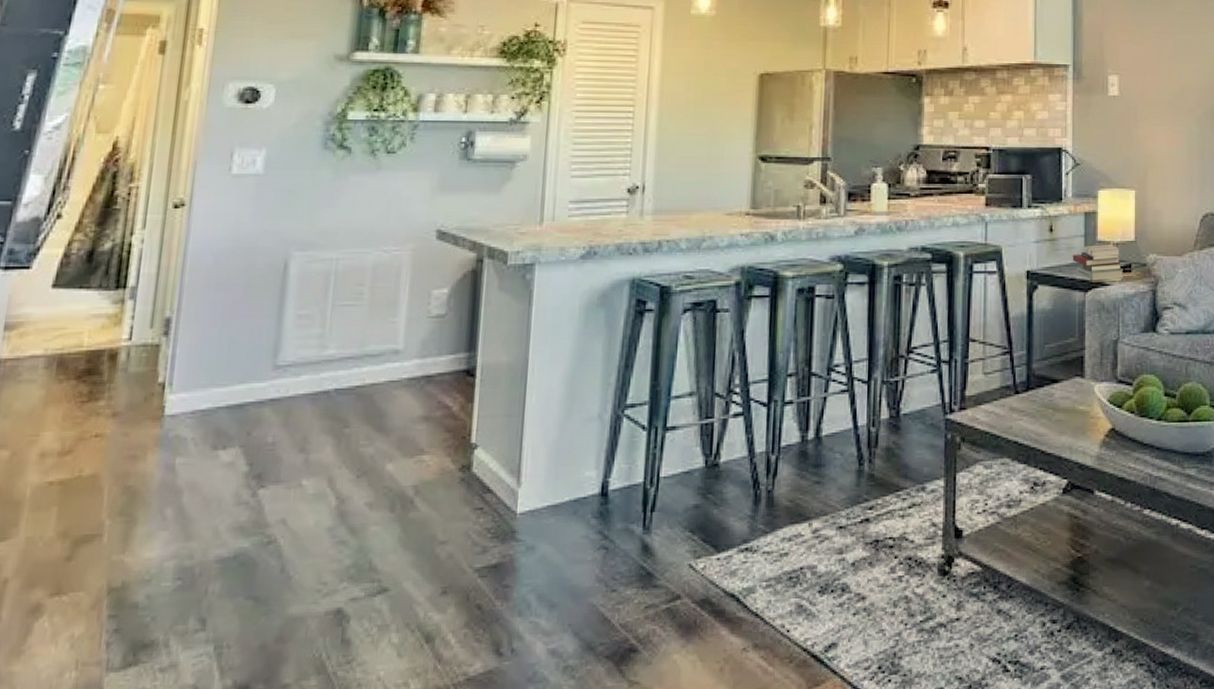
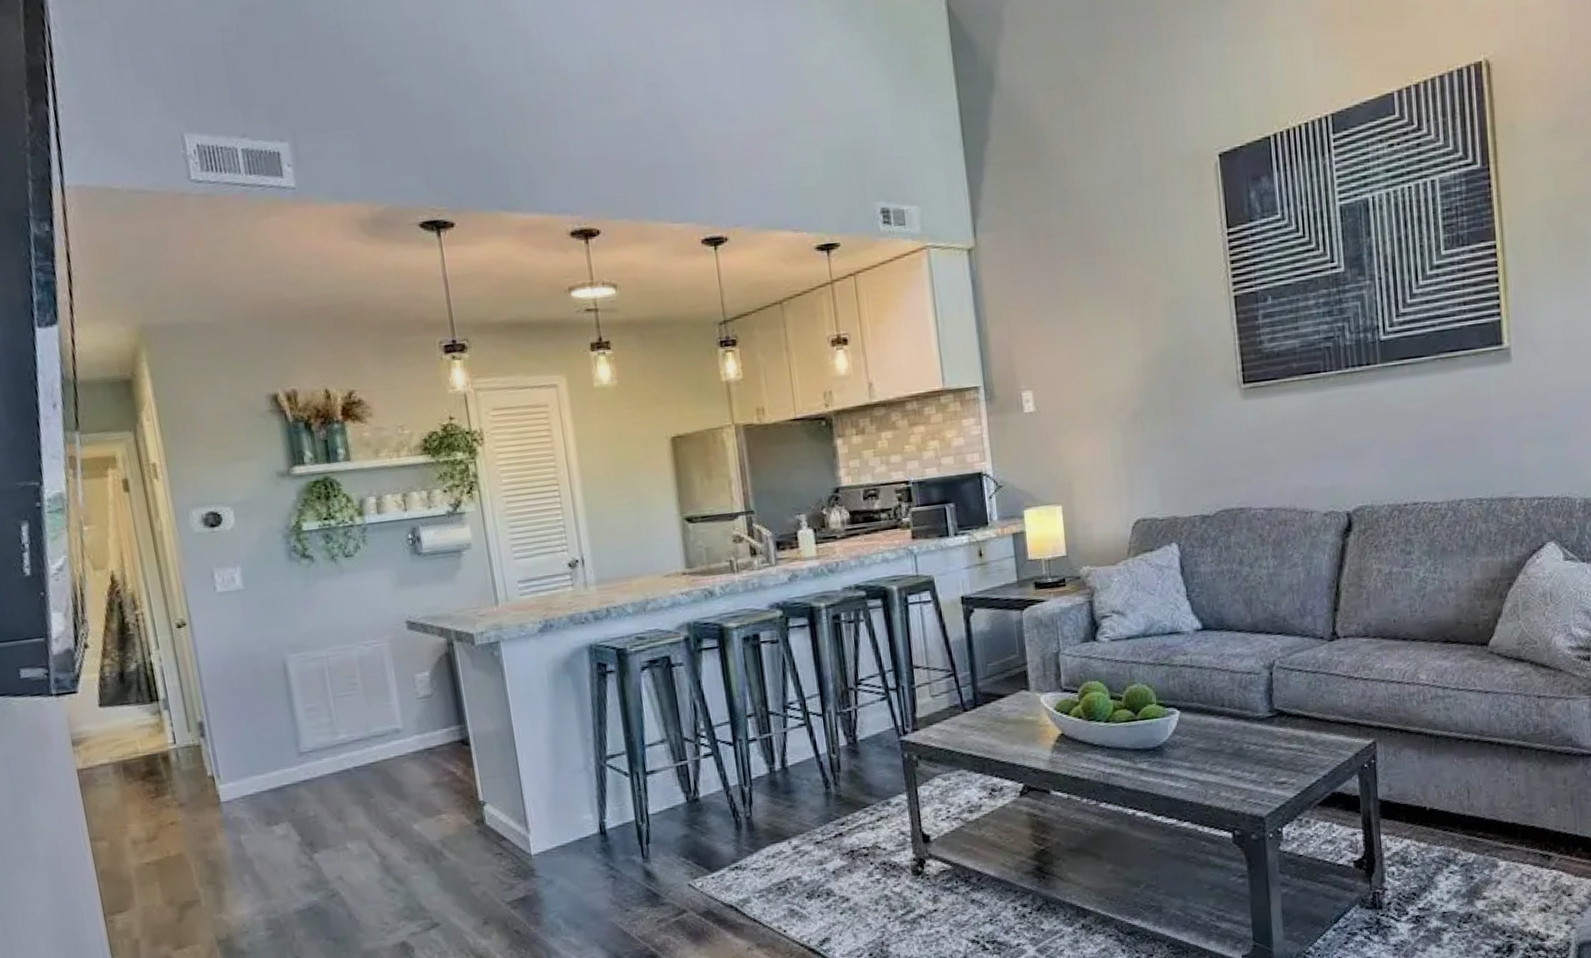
books: present [1072,245,1124,283] -> none [1004,562,1059,602]

